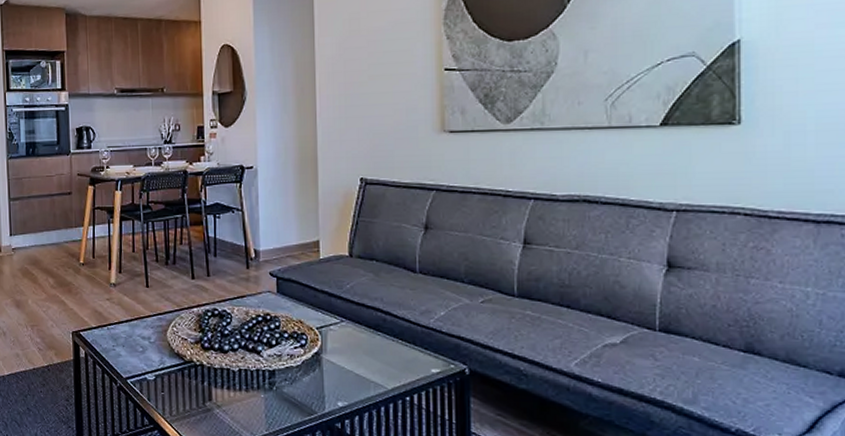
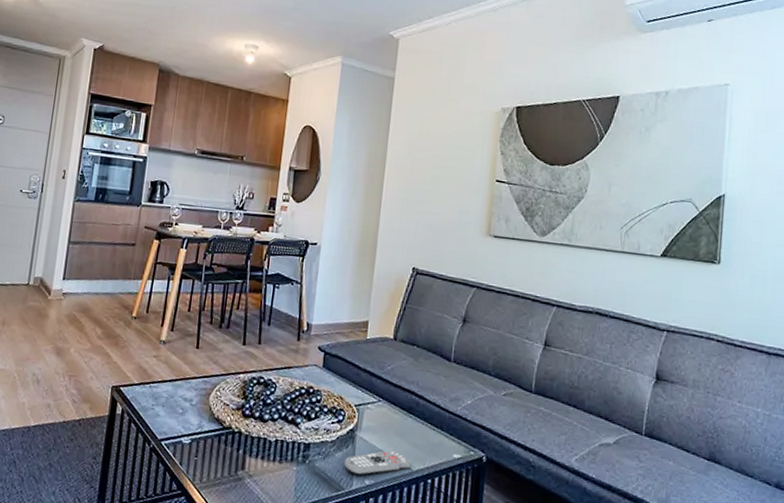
remote control: none [314,370,386,398] -> present [344,450,411,476]

